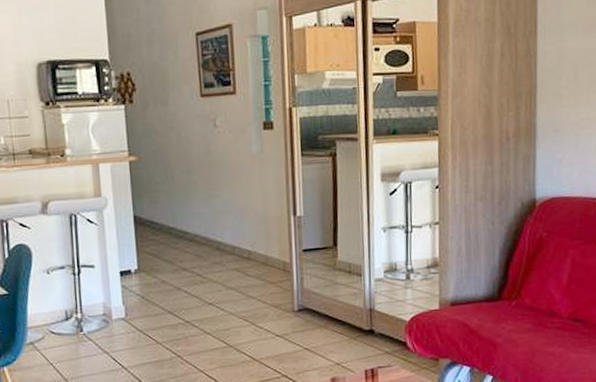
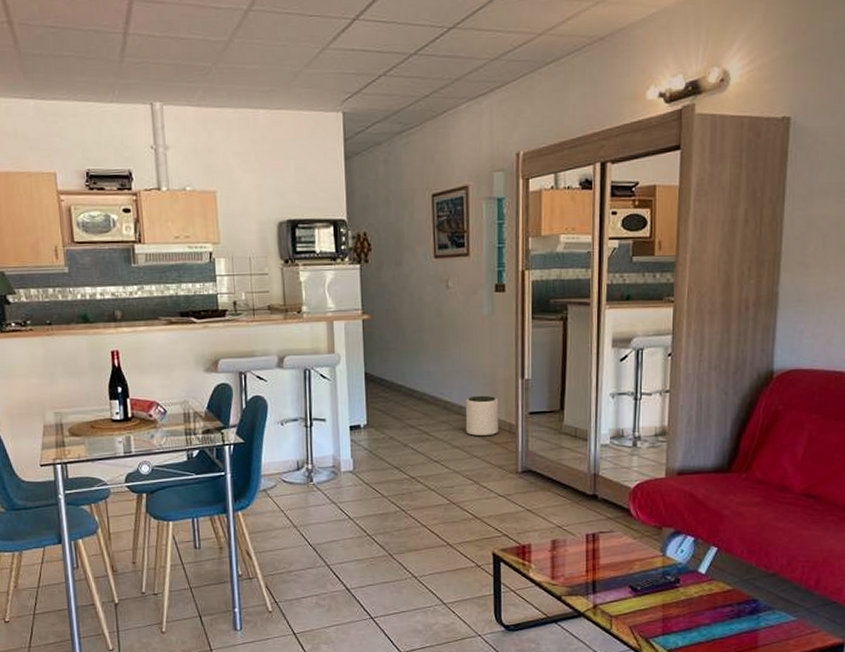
plant pot: none [238,234,274,277] -> present [465,395,499,437]

